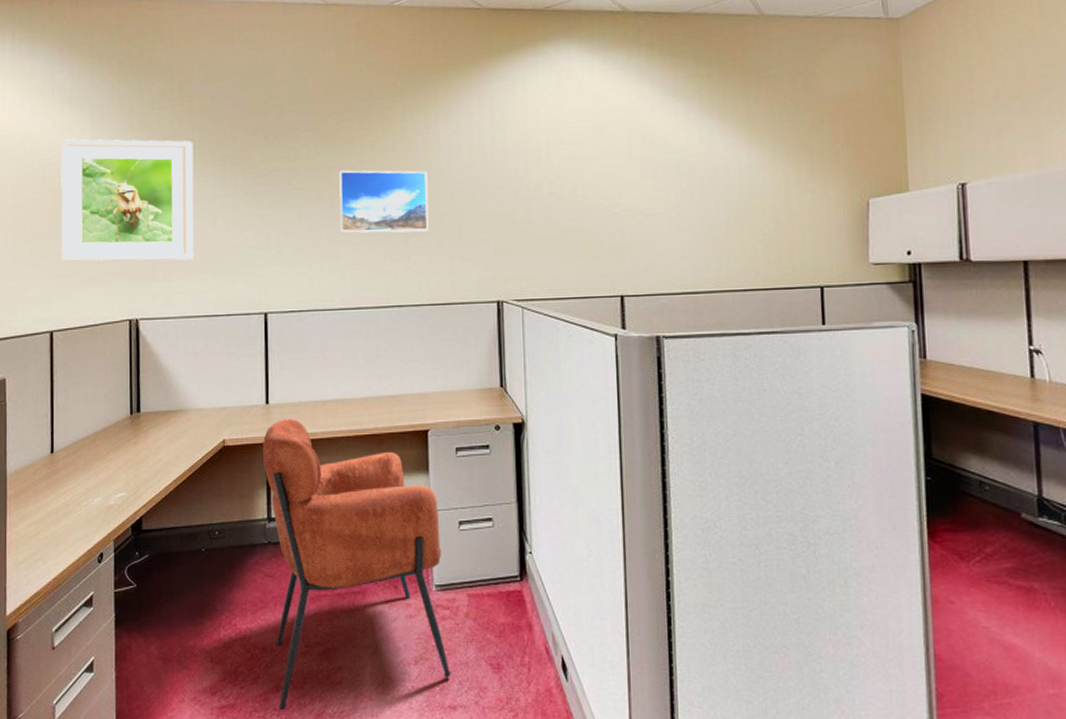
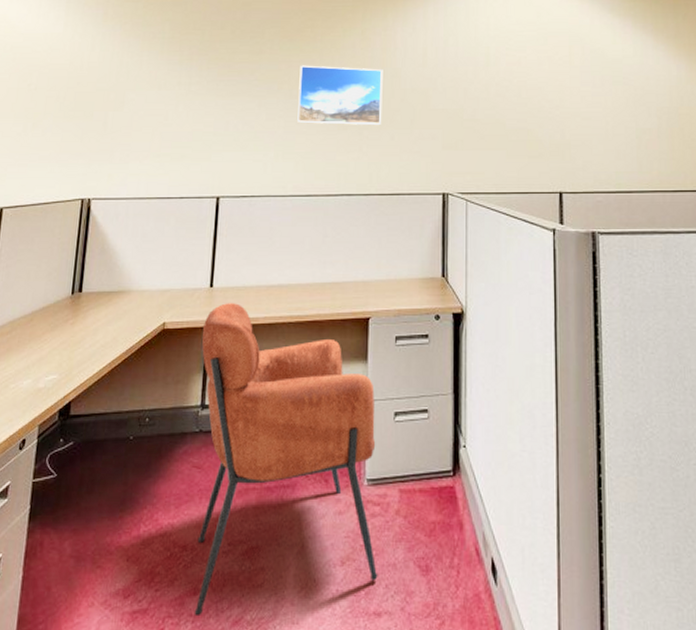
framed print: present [60,139,194,262] -> none [20,24,163,143]

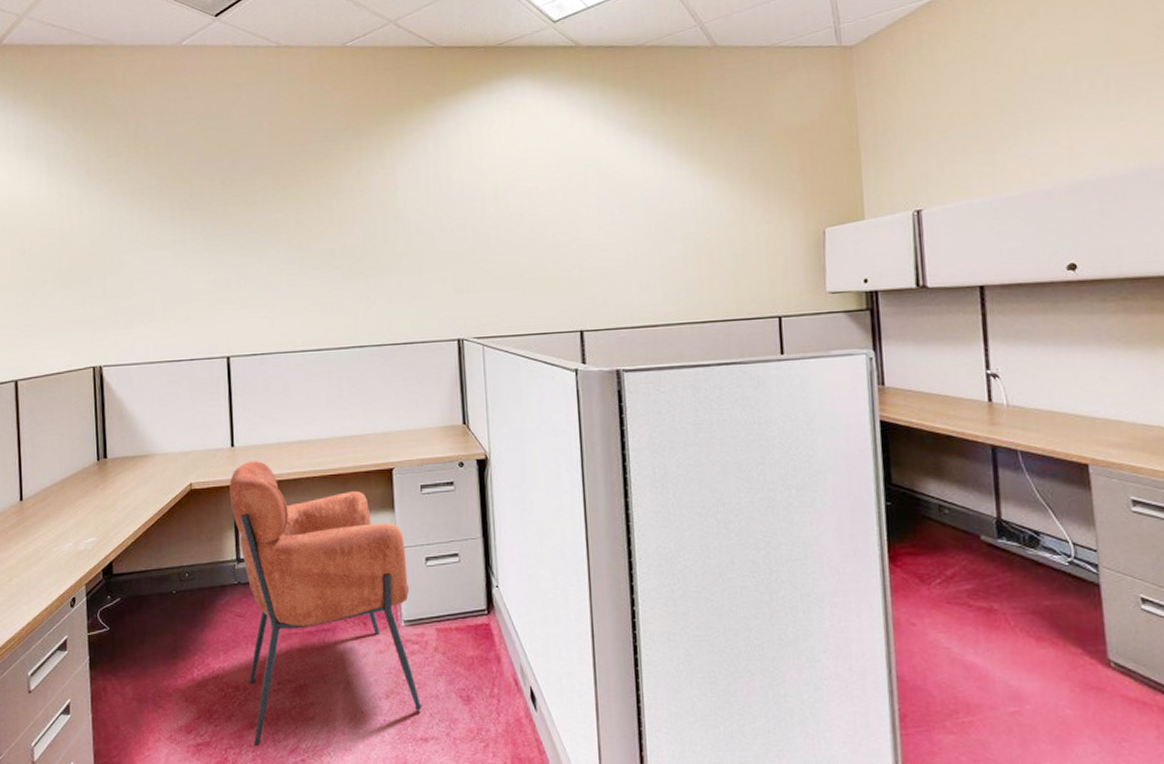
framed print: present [297,65,383,126] -> none [297,211,388,276]

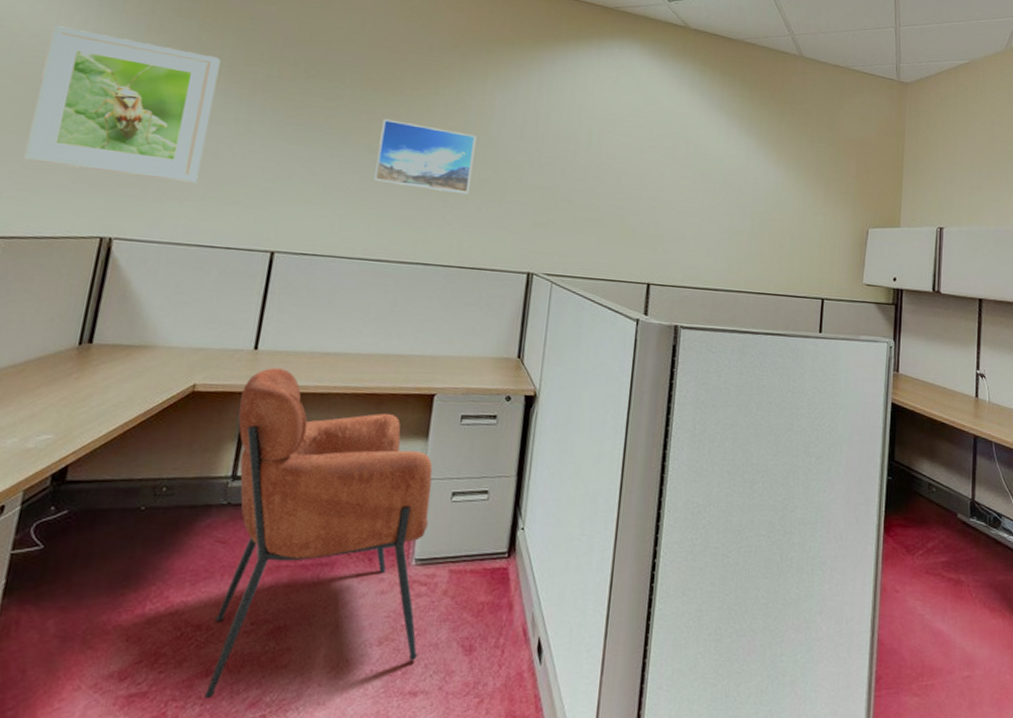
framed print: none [18,187,155,311] -> present [22,25,221,183]
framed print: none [297,211,388,276] -> present [374,119,477,195]

